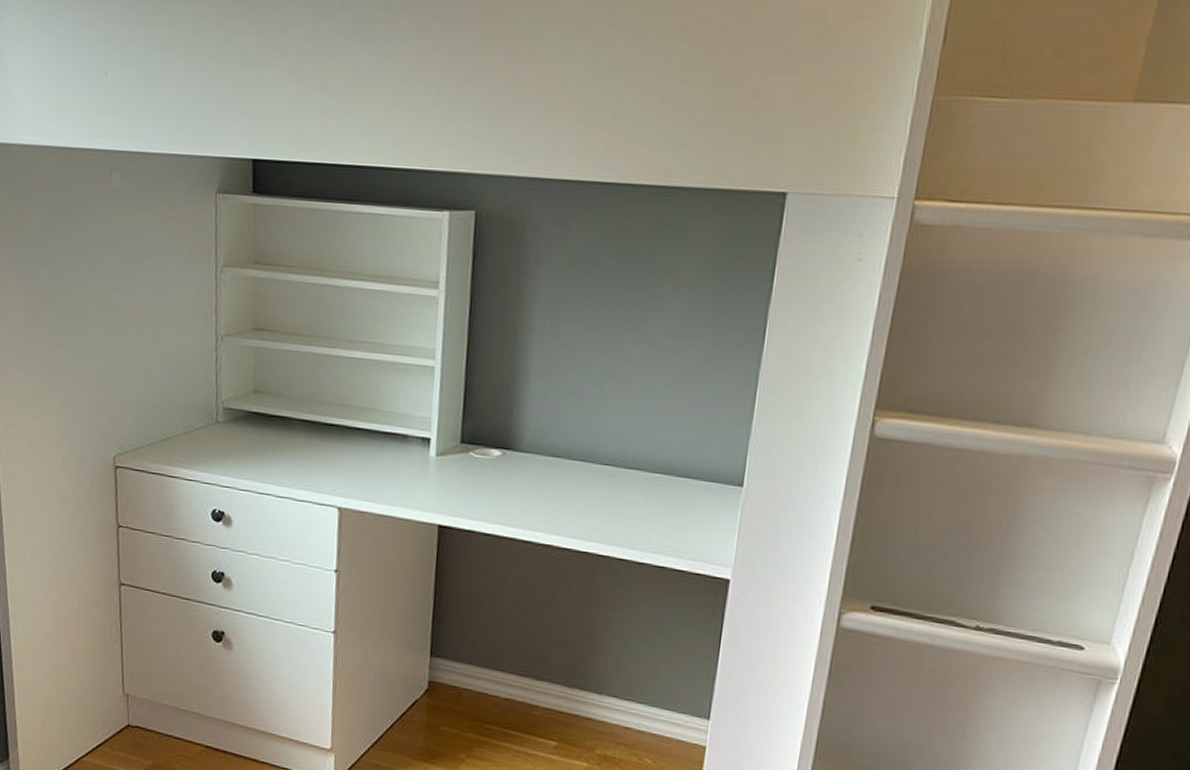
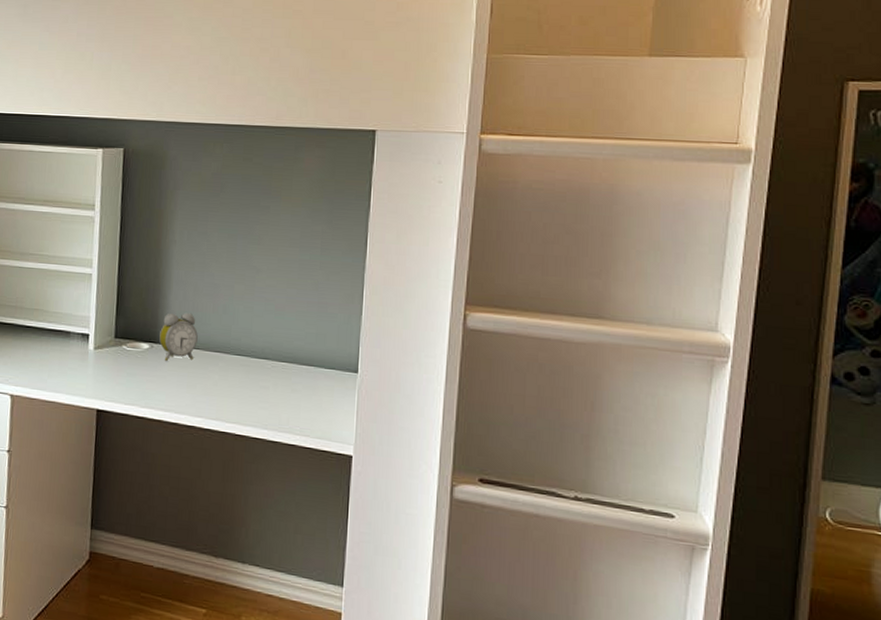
alarm clock: none [513,414,559,470] -> present [159,312,198,361]

